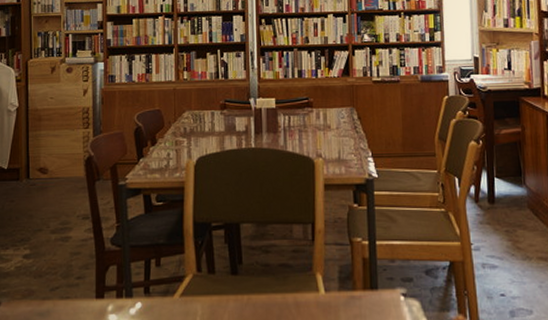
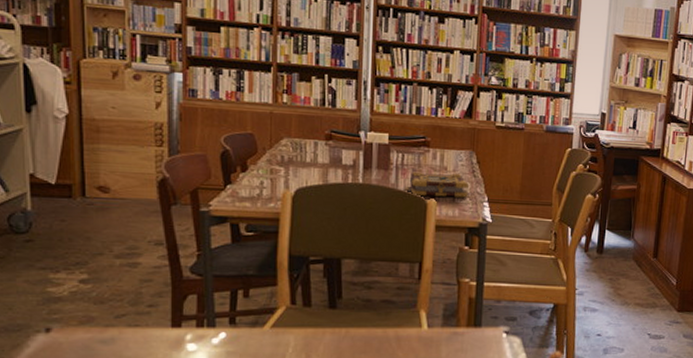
book: none [293,131,353,157] -> present [404,171,470,198]

